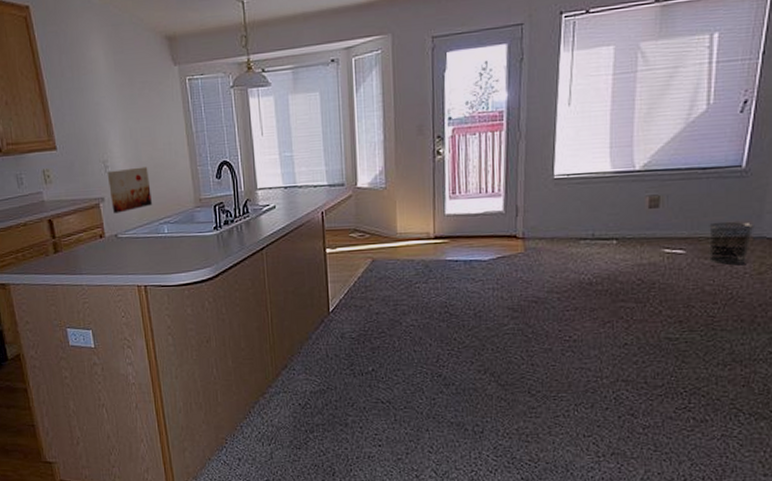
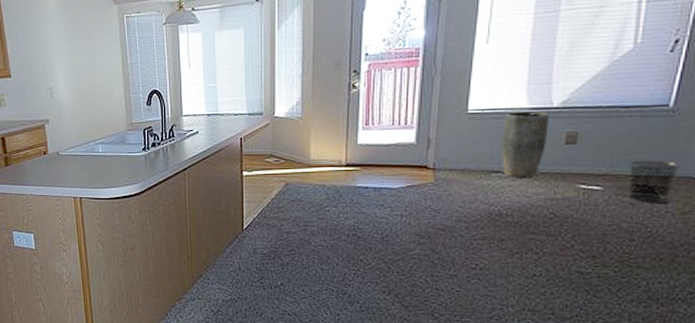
wall art: present [107,166,152,214] -> none [52,93,89,134]
vase: none [588,175,632,245] -> present [502,111,549,178]

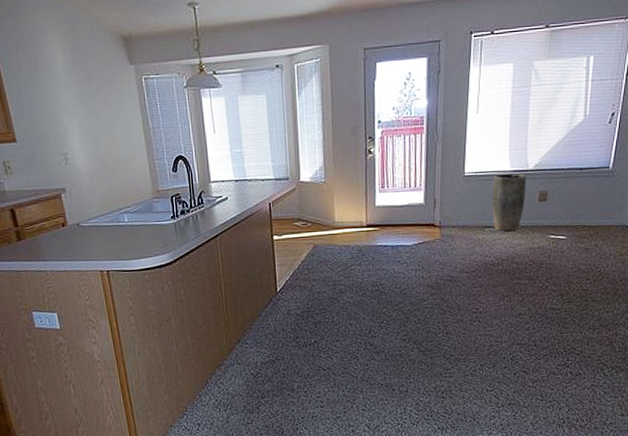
waste bin: present [626,160,680,203] -> none [583,212,618,248]

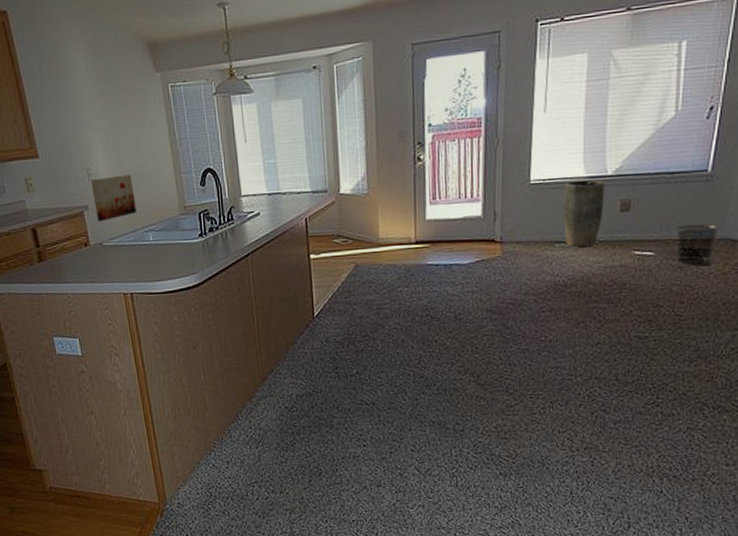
wall art: none [67,159,112,204] -> present [90,174,136,222]
waste bin: none [583,212,618,248] -> present [675,224,719,266]

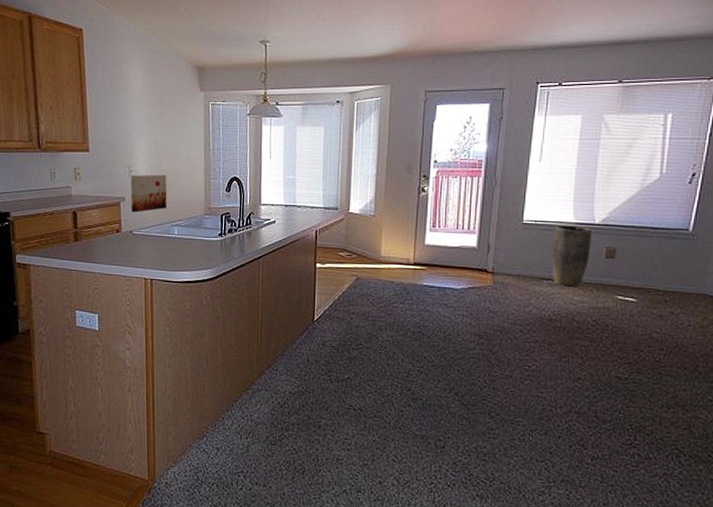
waste bin: present [675,224,719,266] -> none [656,277,699,317]

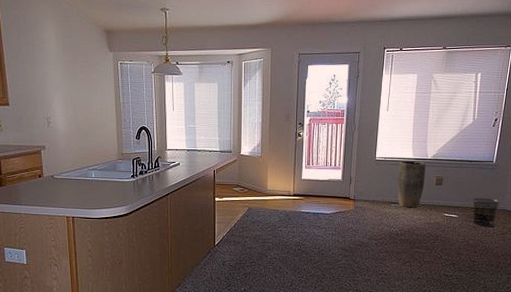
wall art: present [130,174,167,213] -> none [49,125,84,159]
waste bin: none [656,277,699,317] -> present [471,197,500,227]

